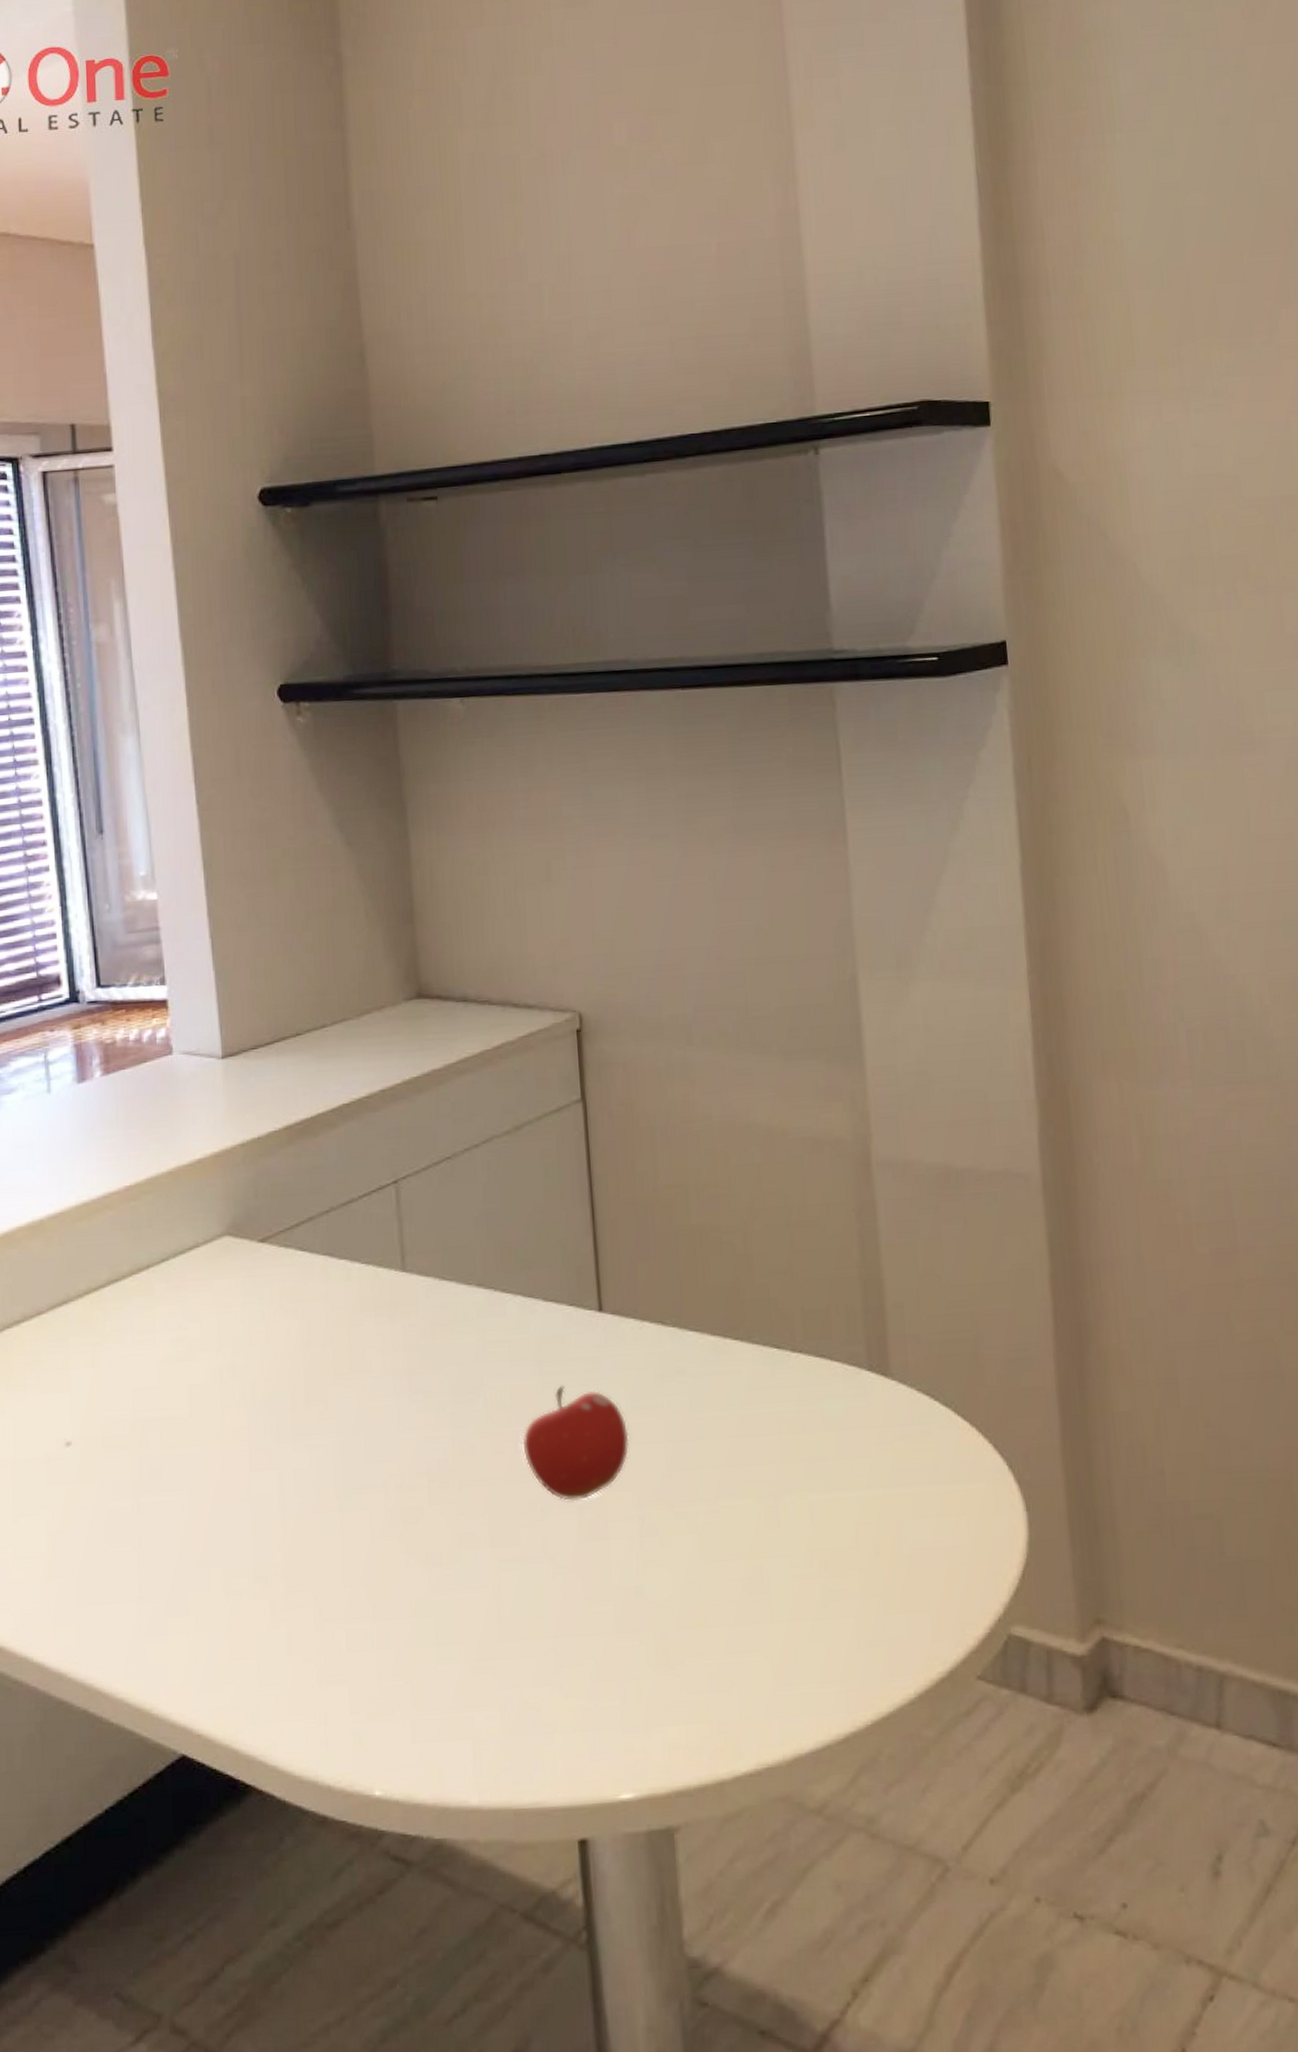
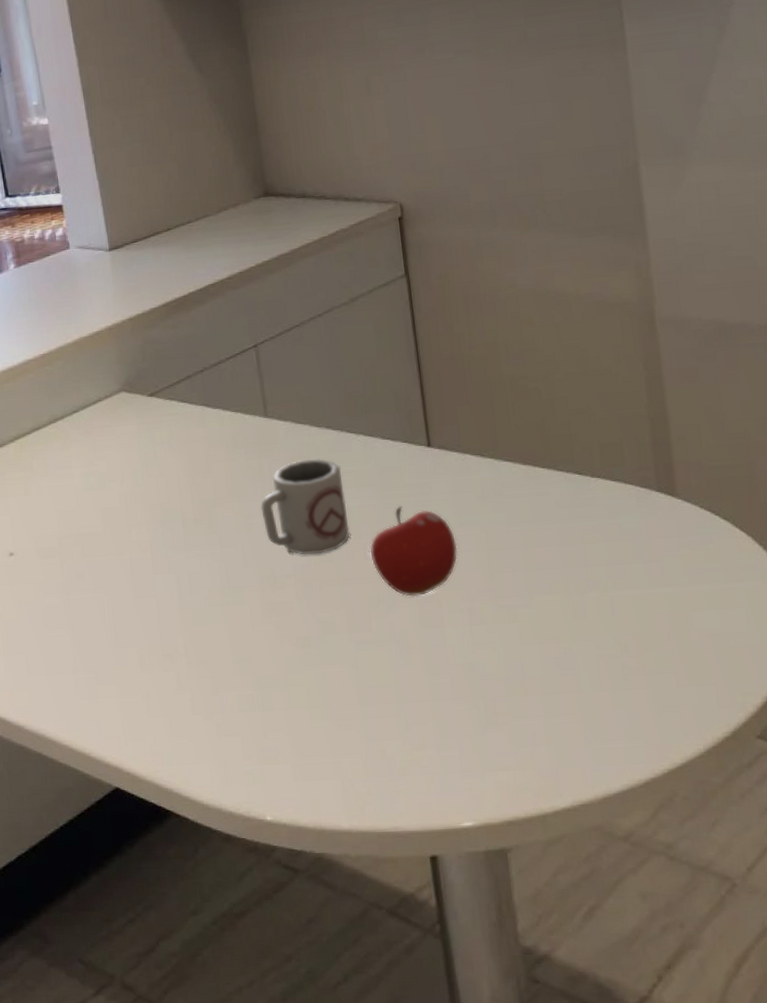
cup: none [390,1323,499,1447] -> present [260,458,350,555]

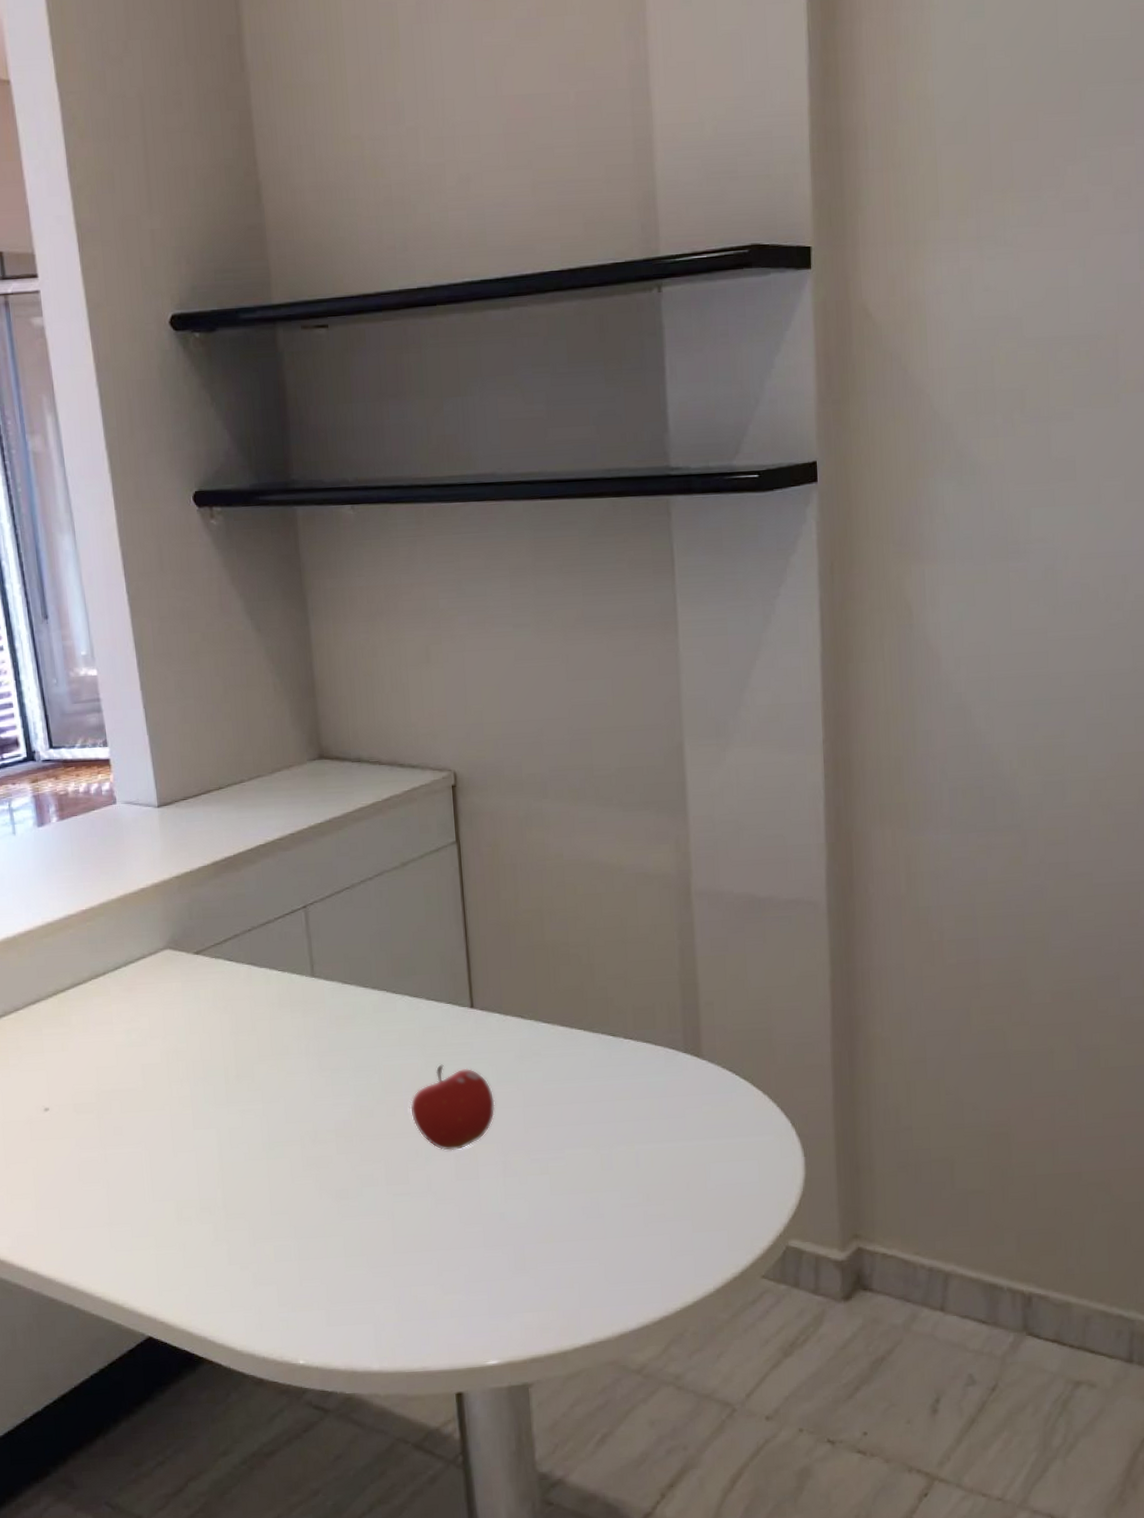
cup: present [260,458,350,555] -> none [304,1017,392,1111]

